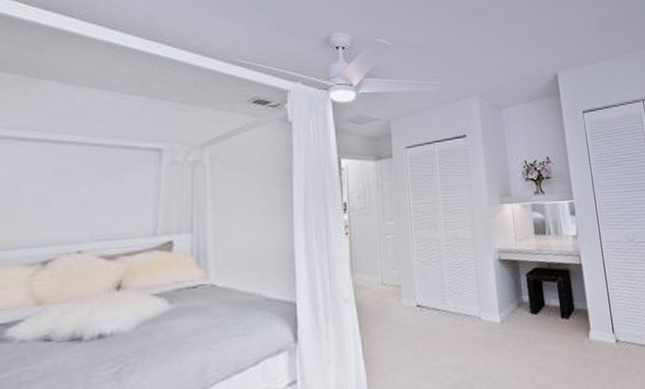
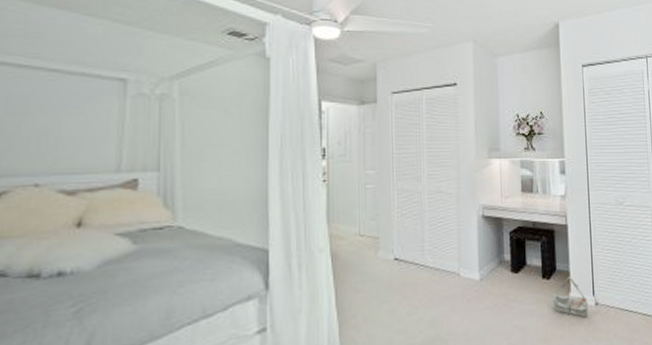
bag: none [573,314,610,356] -> present [552,276,589,318]

